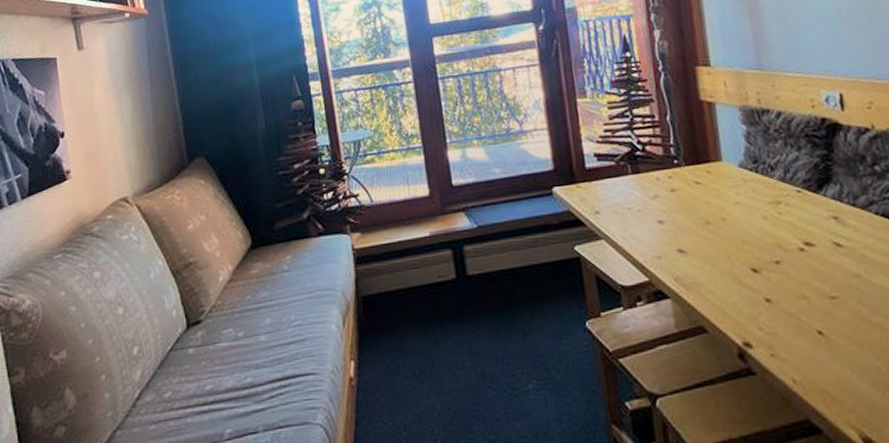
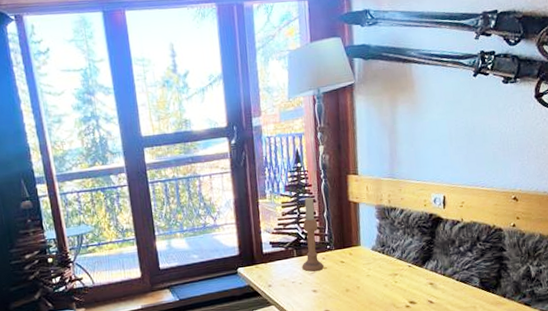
candlestick: none [638,95,671,195] -> present [302,197,324,272]

